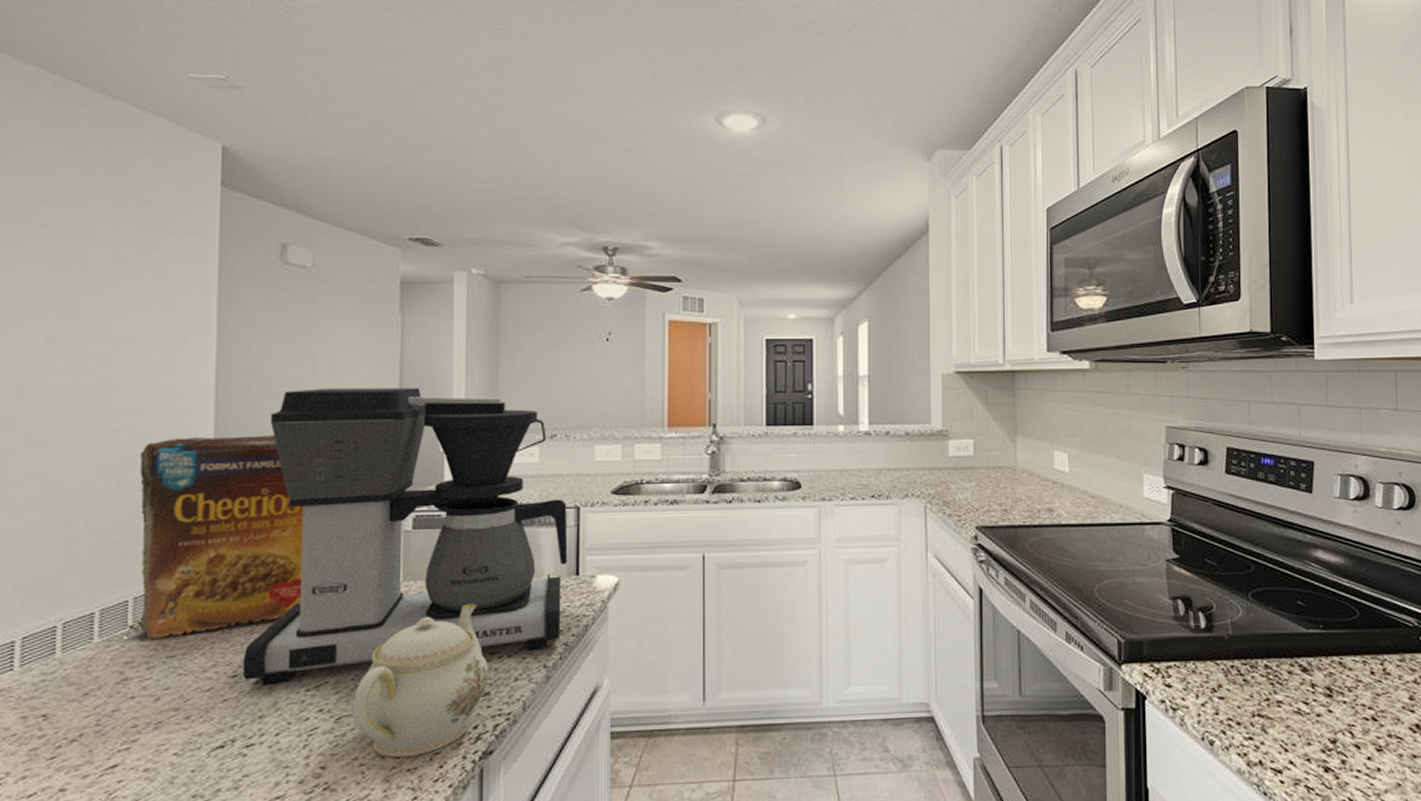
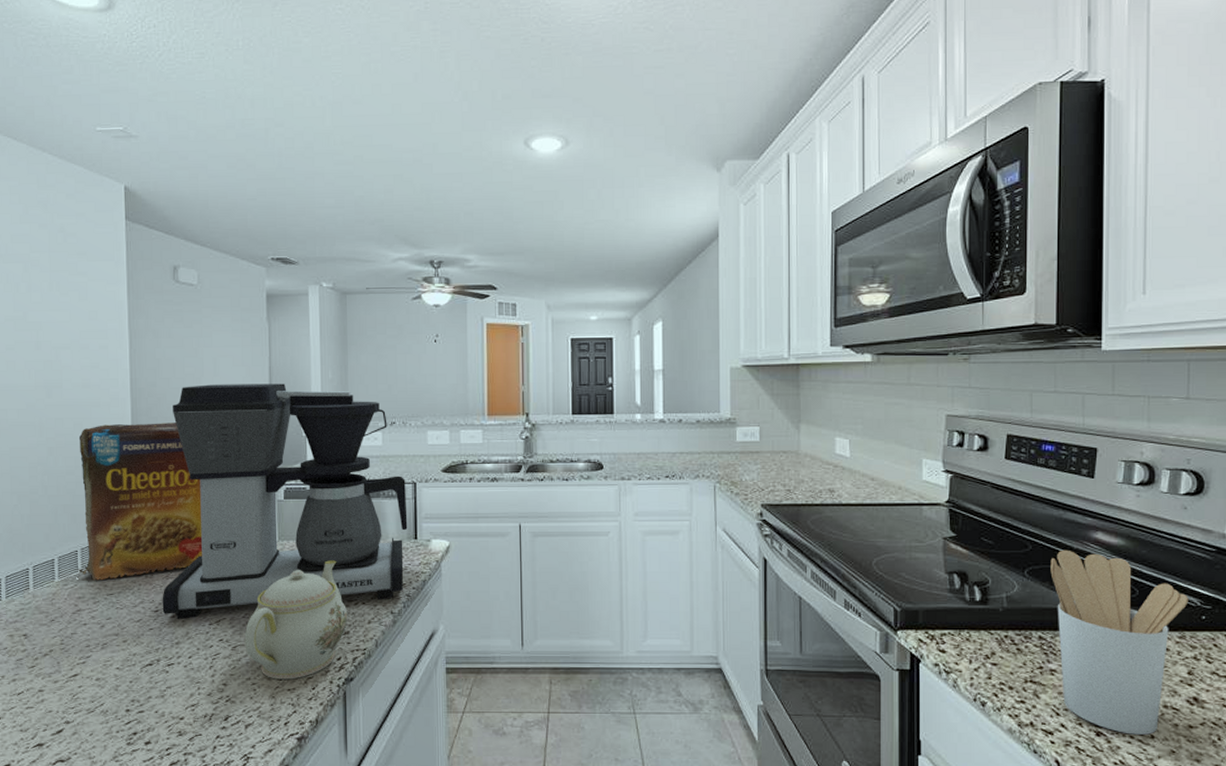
utensil holder: none [1273,570,1406,768] -> present [1050,549,1188,735]

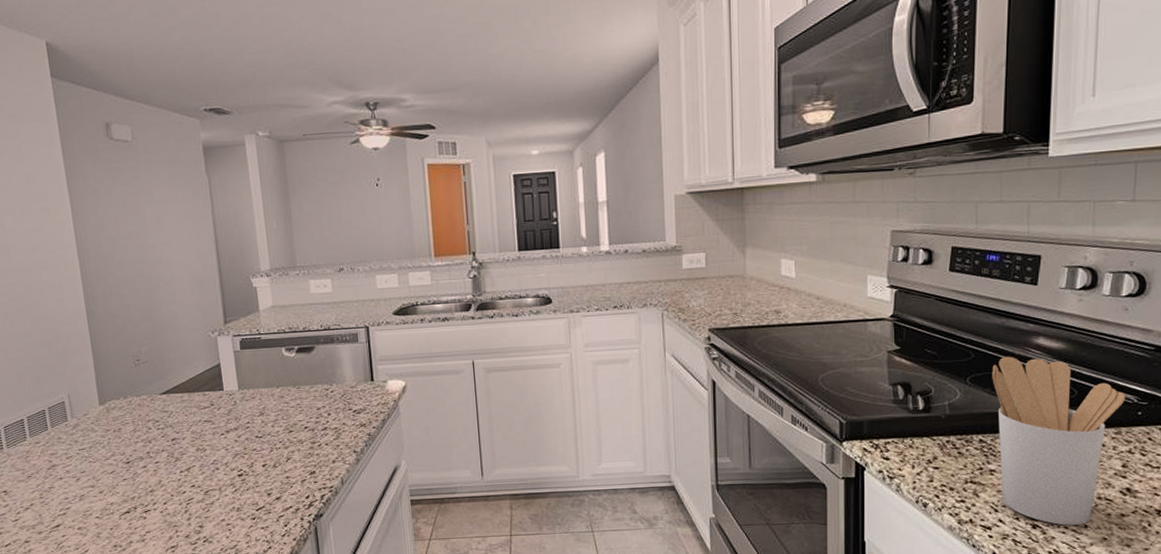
cereal box: present [77,423,203,582] -> none [32,281,167,439]
coffee maker: present [162,383,408,620] -> none [121,236,364,470]
teapot: present [244,560,348,680] -> none [215,405,313,519]

